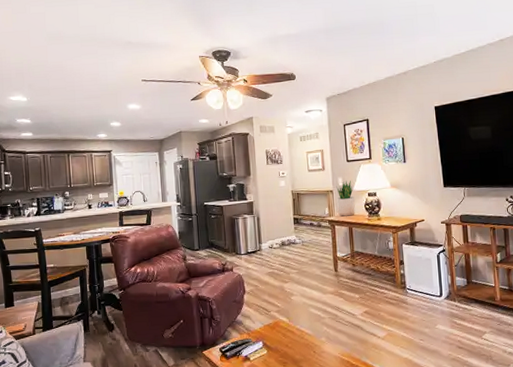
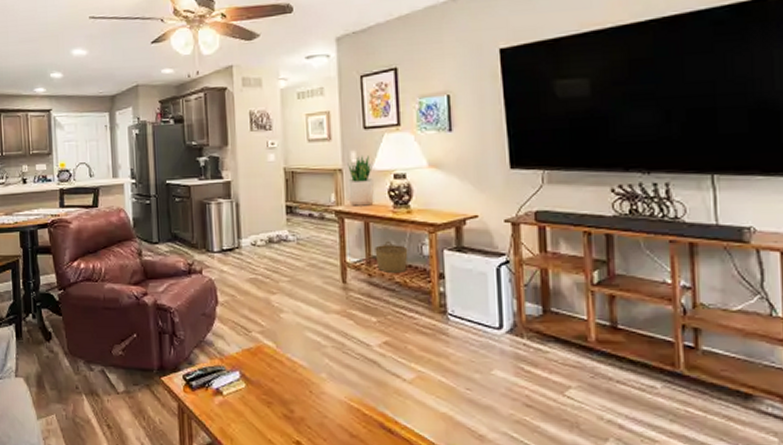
basket: none [356,241,379,263] -> present [375,242,408,274]

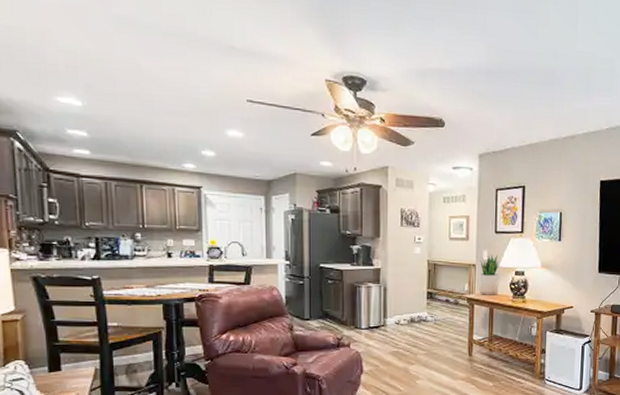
basket: present [375,242,408,274] -> none [496,324,521,349]

